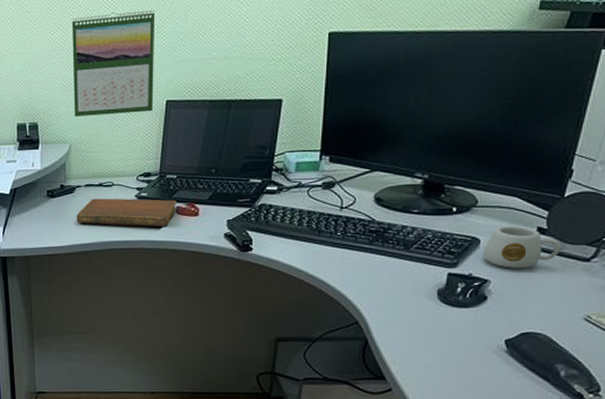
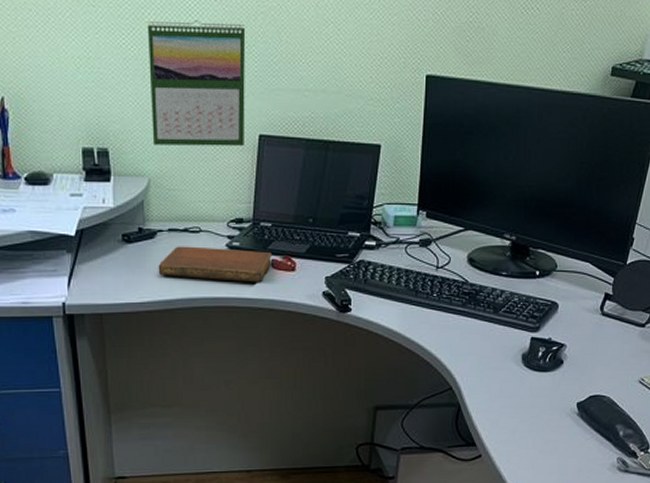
mug: present [483,225,561,268] -> none [561,291,623,333]

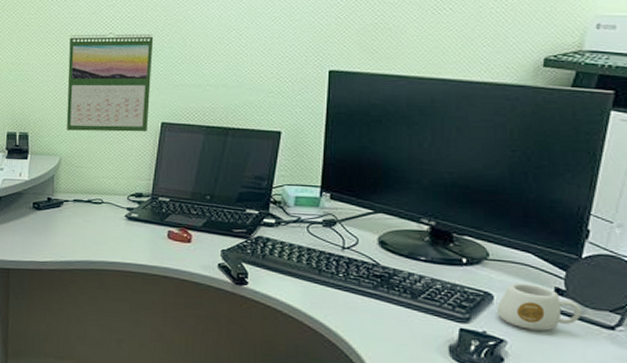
notebook: present [158,246,272,283] -> none [61,215,168,252]
mug: none [561,291,623,333] -> present [497,282,581,331]

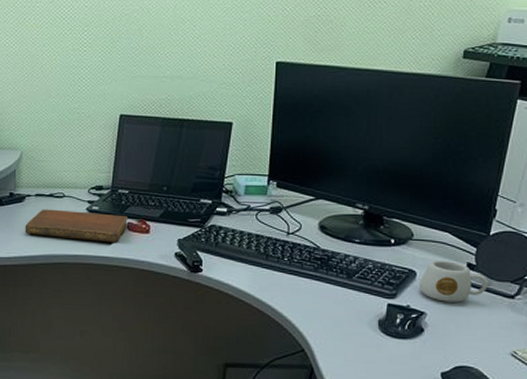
notebook: none [61,215,168,252] -> present [24,209,128,243]
calendar: present [66,32,154,132] -> none [26,23,111,125]

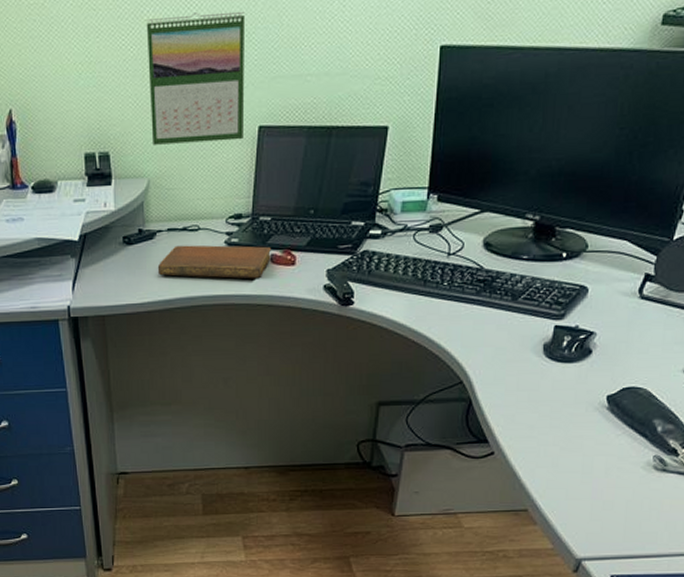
calendar: none [26,23,111,125] -> present [147,11,246,145]
mug: present [420,260,488,302] -> none [591,272,666,319]

